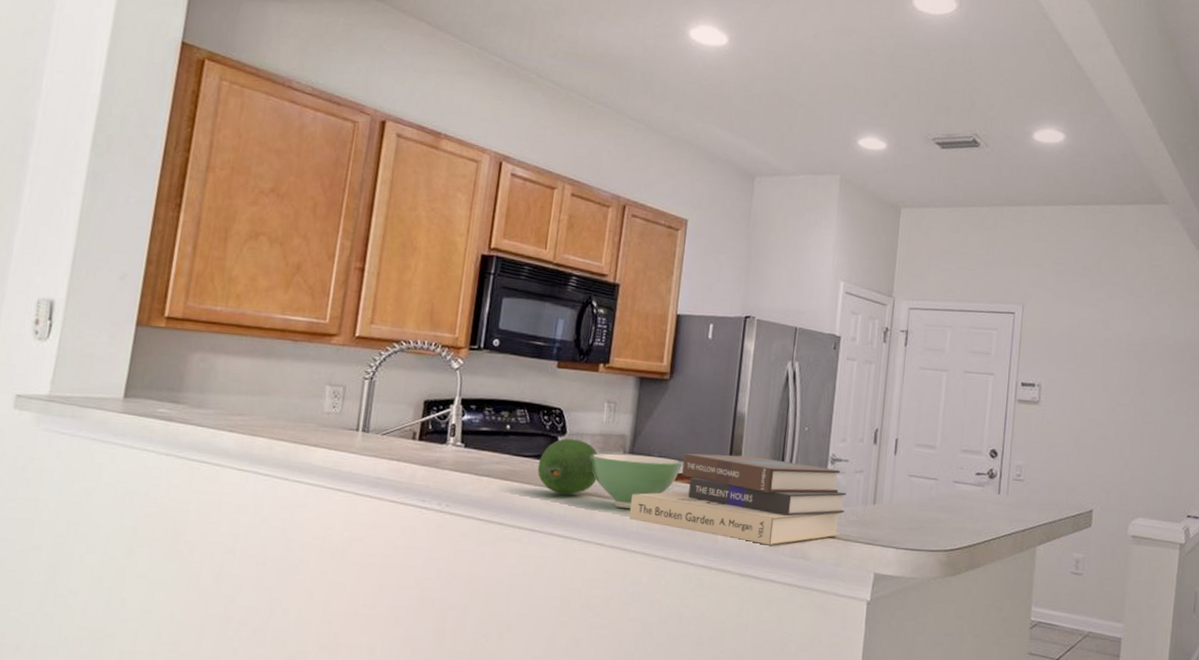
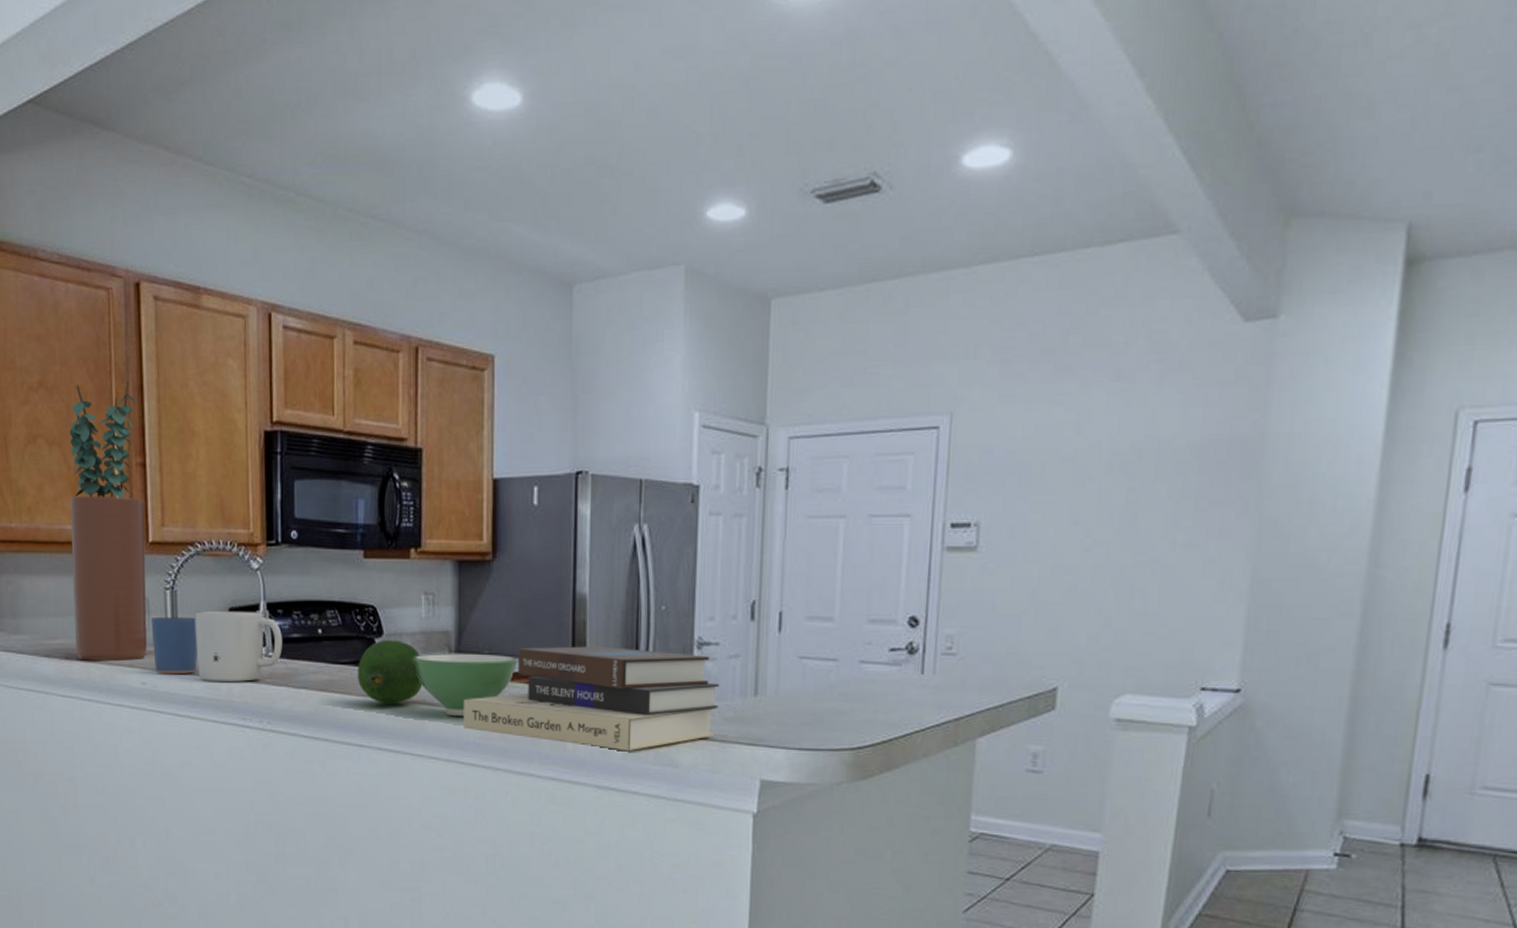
vase: none [260,195,365,441] -> present [69,380,148,662]
mug: none [341,403,390,457] -> present [151,616,198,675]
mug: none [383,401,472,467] -> present [193,610,282,682]

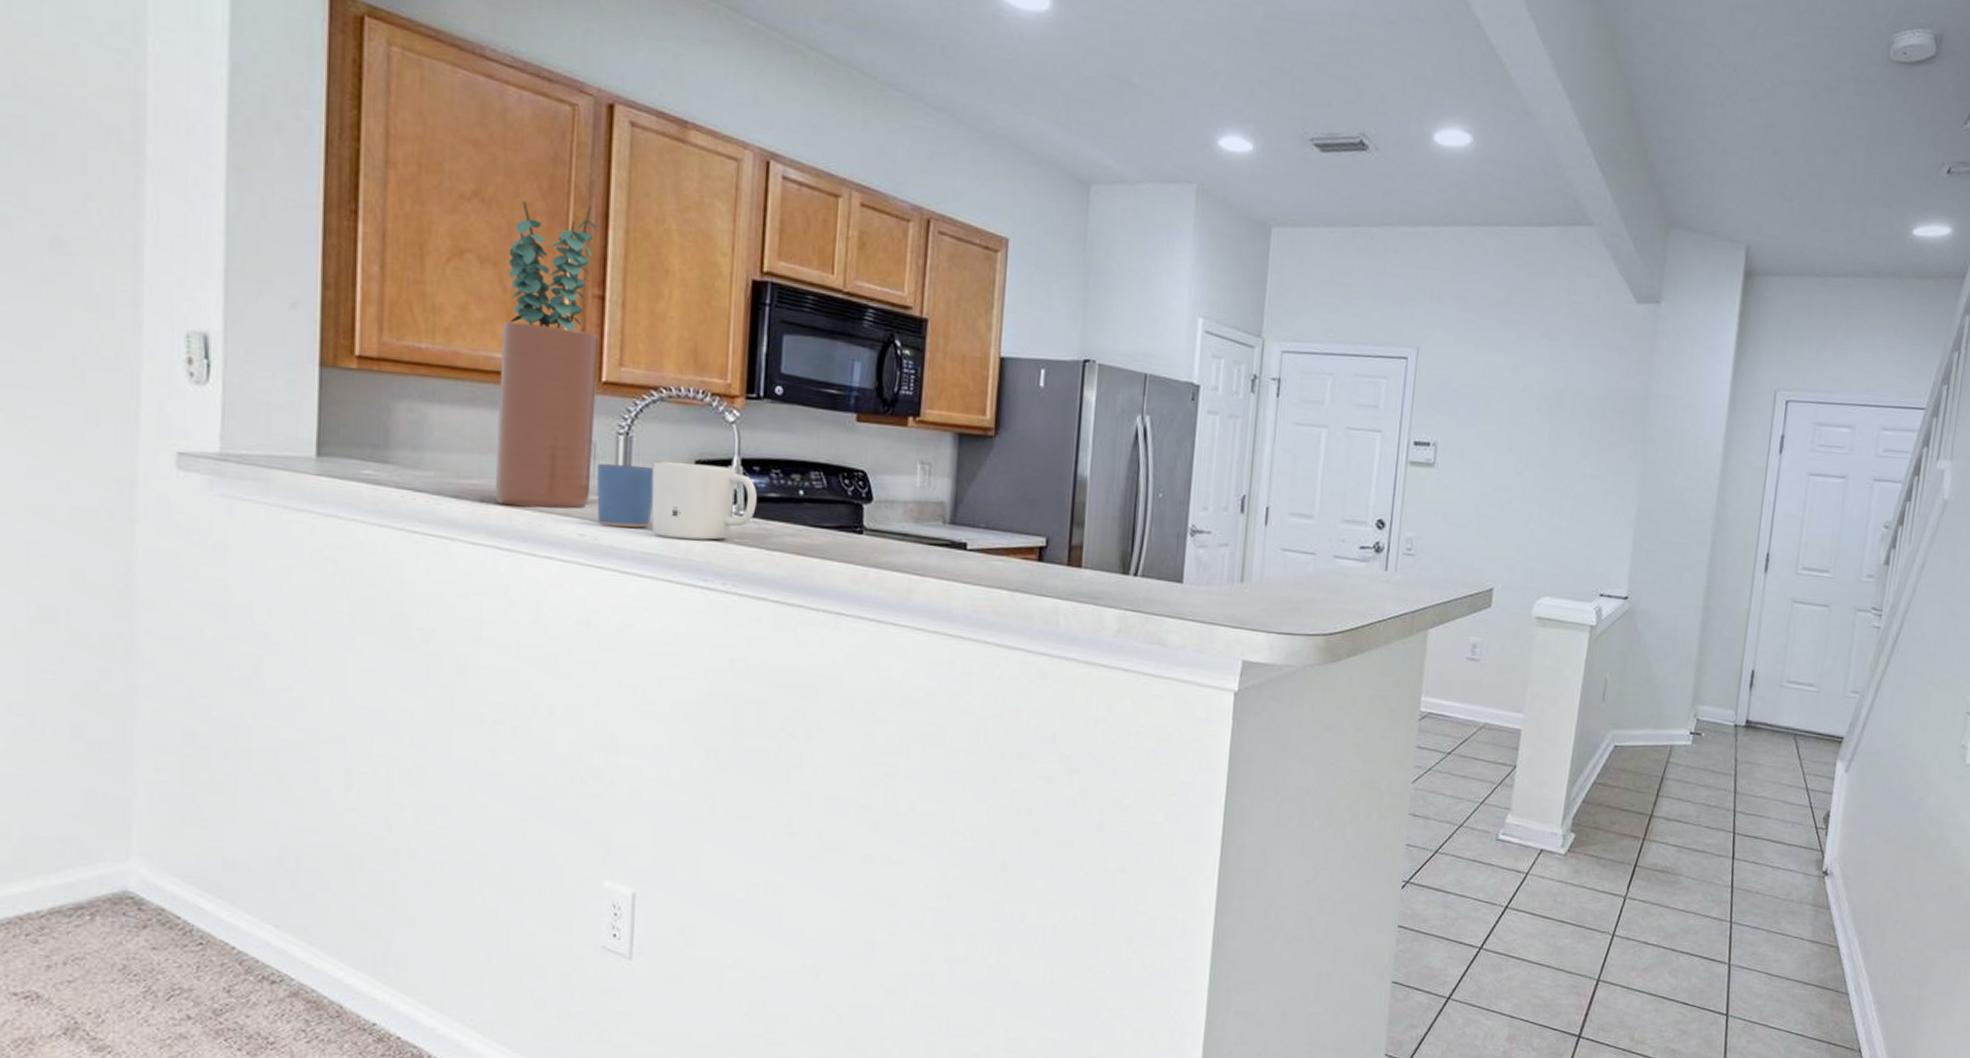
fruit: present [357,640,423,704] -> none [840,506,913,573]
bowl: present [412,653,518,716] -> none [902,523,1015,588]
books: present [463,646,720,752] -> none [953,524,1210,630]

